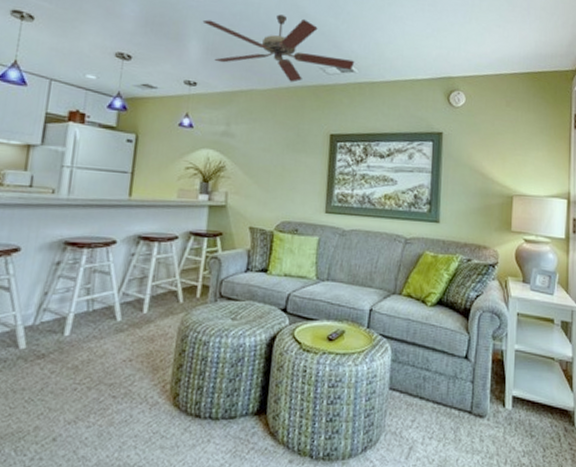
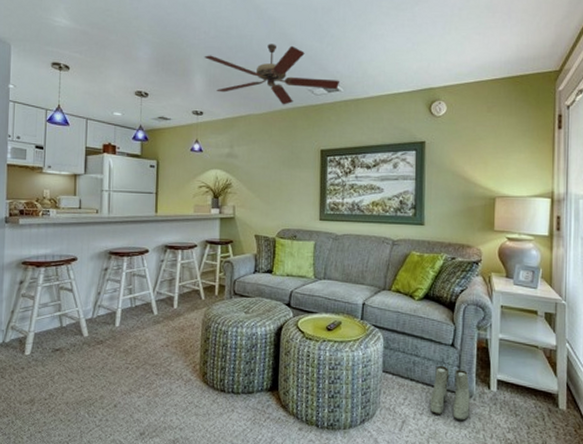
boots: none [441,382,484,444] -> present [430,366,470,421]

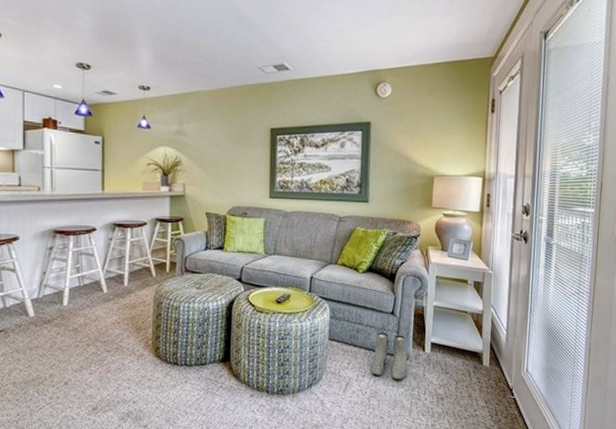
ceiling fan: present [204,44,340,105] -> none [150,18,290,83]

